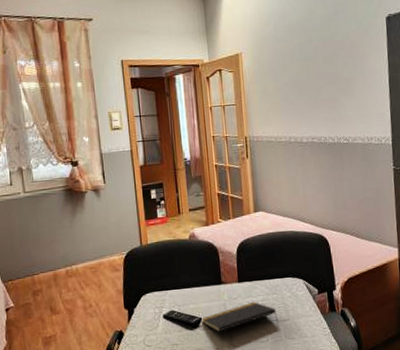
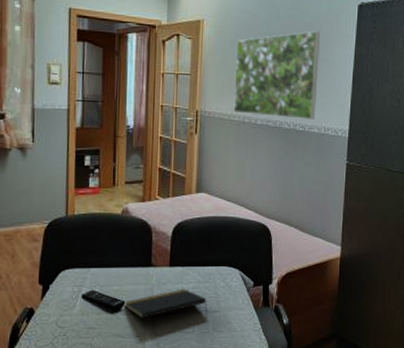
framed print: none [275,47,357,135] -> present [233,31,321,119]

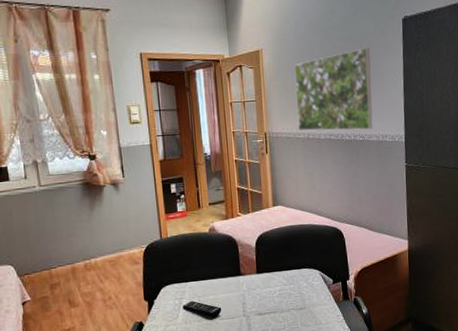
notepad: present [124,288,208,319] -> none [221,291,295,322]

